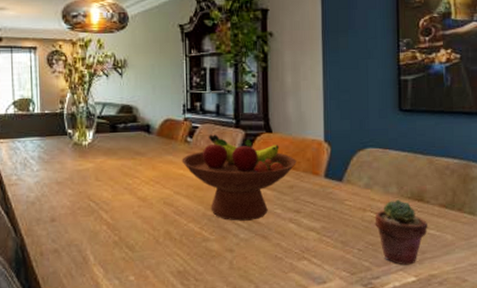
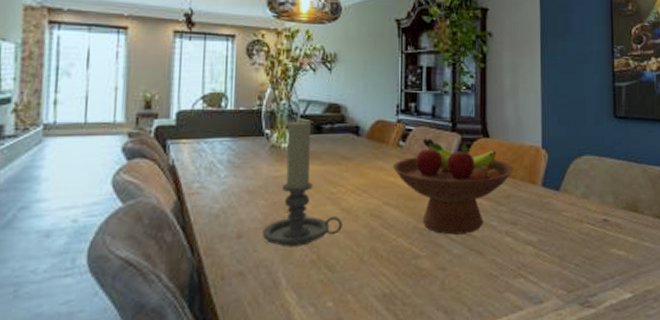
candle holder: none [71,120,139,230] -> present [262,120,342,247]
potted succulent: present [374,199,429,265] -> none [591,210,643,281]

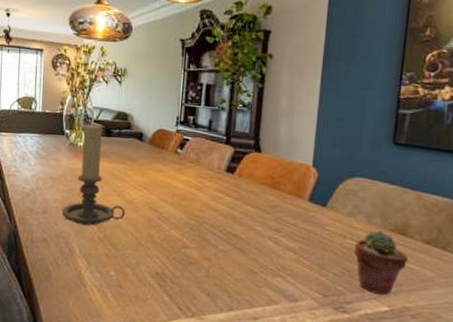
fruit bowl: present [392,138,514,235] -> none [170,148,282,234]
potted succulent: none [591,210,643,281] -> present [353,230,409,295]

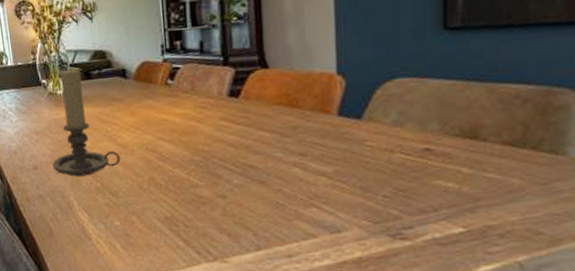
potted succulent: present [353,230,409,295] -> none [406,137,485,214]

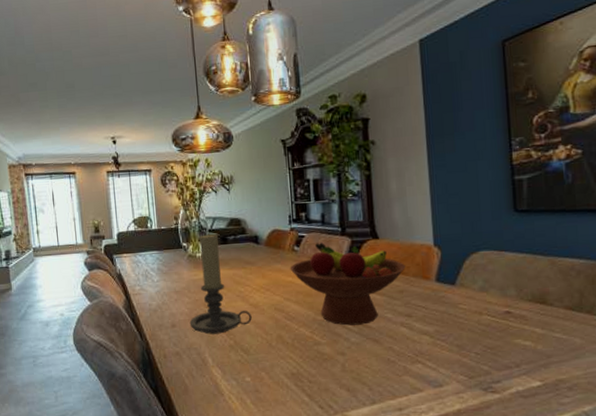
fruit bowl: none [162,74,301,166] -> present [290,242,406,326]

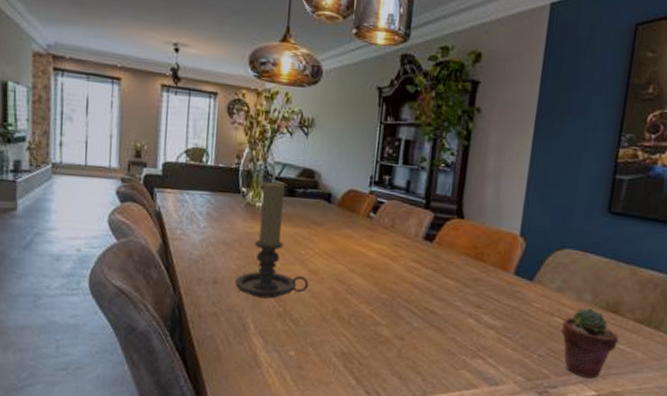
fruit bowl: present [290,242,406,326] -> none [361,212,486,310]
potted succulent: none [492,302,553,369] -> present [561,308,619,379]

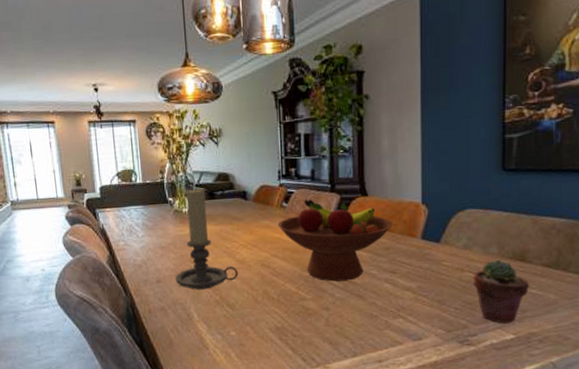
fruit bowl: none [361,212,486,310] -> present [277,199,393,282]

